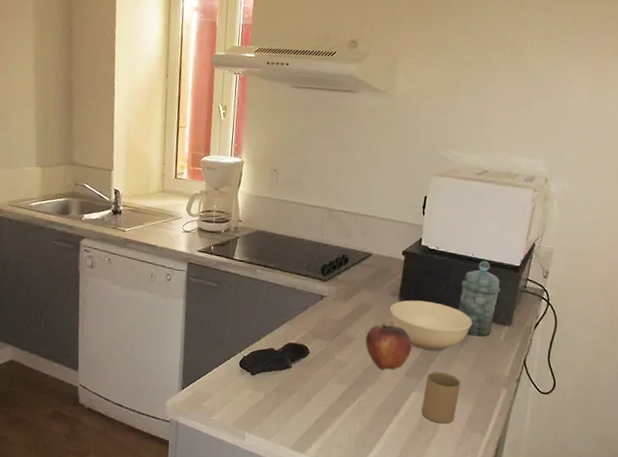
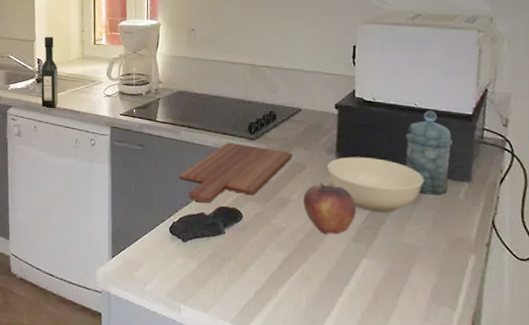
bottle: none [117,166,136,241] -> present [40,36,59,108]
cutting board: none [251,282,360,340] -> present [178,142,293,203]
cup: present [421,370,461,424] -> none [376,234,418,296]

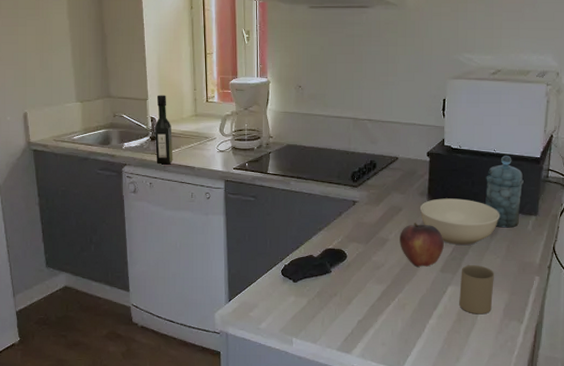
cutting board: present [178,142,293,203] -> none [289,190,390,246]
cup: none [376,234,418,296] -> present [459,264,494,315]

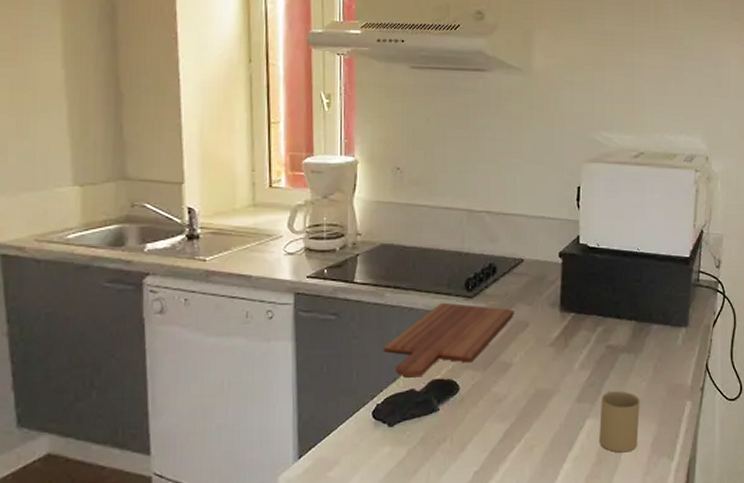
bottle: present [154,95,173,165] -> none [193,177,221,273]
cutting board: none [289,190,390,246] -> present [383,302,514,378]
fruit: present [400,223,444,267] -> none [526,341,580,397]
bowl: present [419,198,500,245] -> none [550,309,646,367]
canister: present [484,156,524,228] -> none [627,255,672,344]

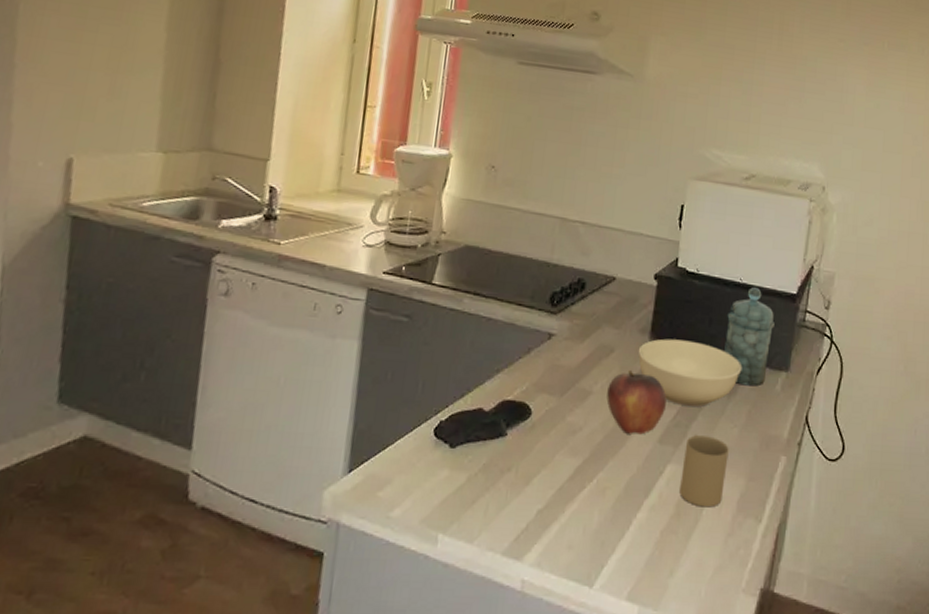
cutting board: present [383,302,514,378] -> none [454,315,600,396]
fruit: none [526,341,580,397] -> present [606,370,667,435]
bowl: none [550,309,646,367] -> present [638,338,743,407]
canister: none [627,255,672,344] -> present [723,287,775,387]

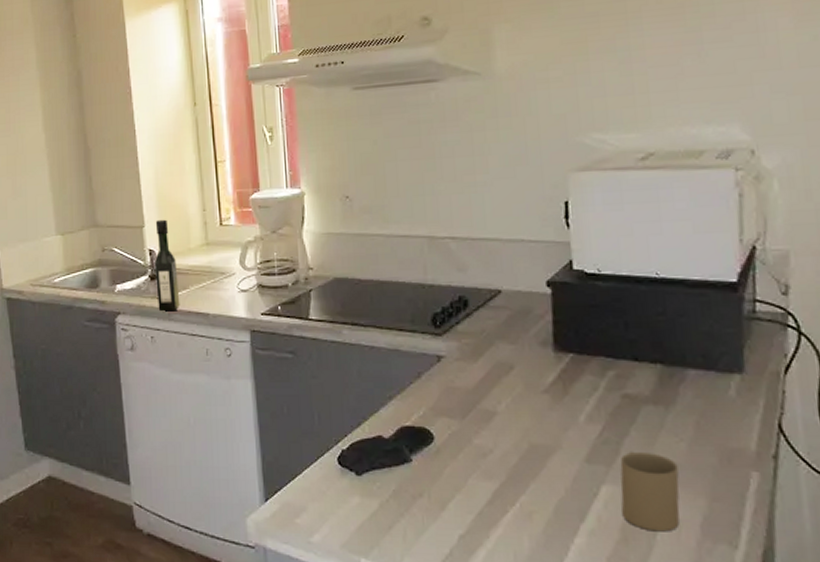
bottle: none [267,155,300,258] -> present [154,219,180,312]
fruit: present [606,370,667,435] -> none [514,387,588,455]
bowl: present [638,338,743,407] -> none [542,349,679,420]
canister: present [723,287,775,387] -> none [647,281,713,394]

